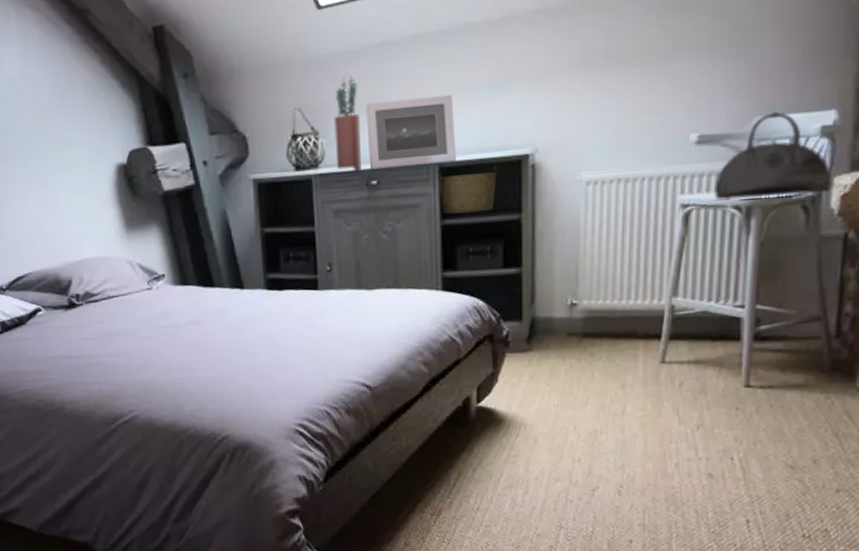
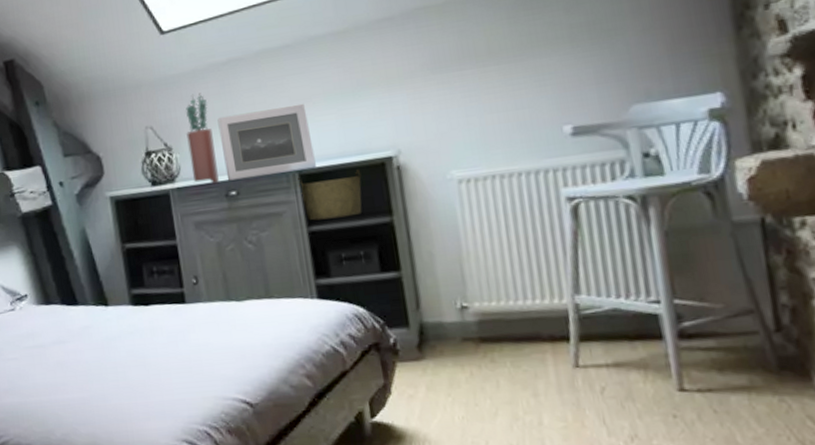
handbag: present [714,111,834,201] -> none [600,97,736,192]

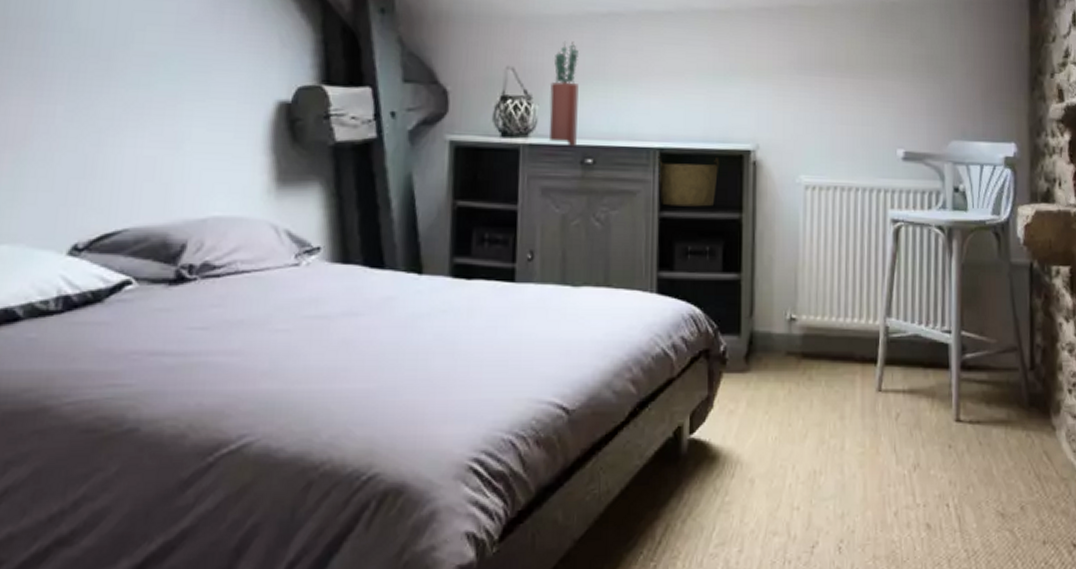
picture frame: present [217,103,316,182] -> none [585,73,678,150]

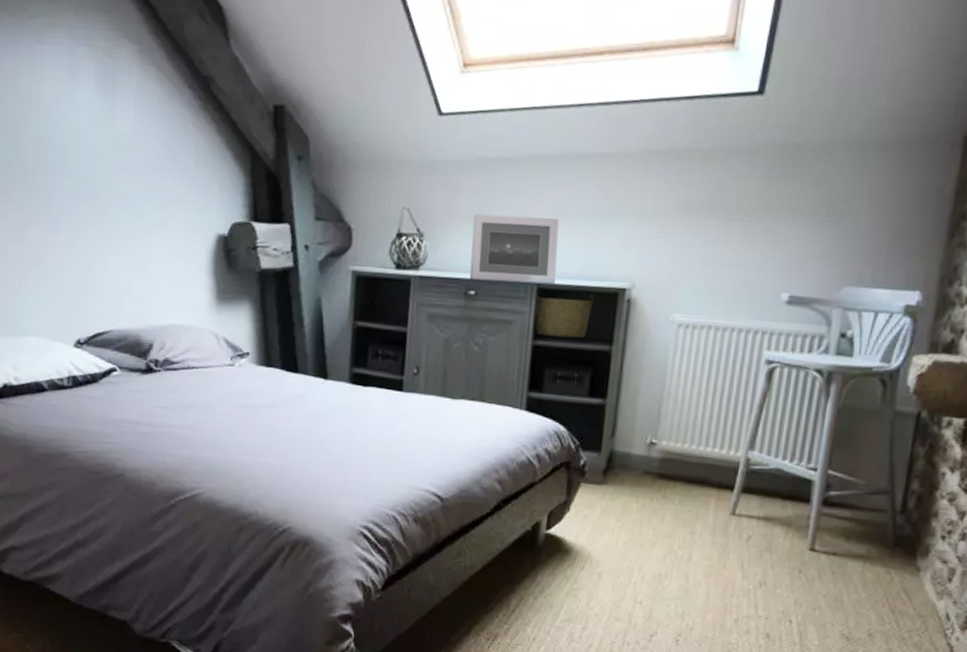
vase: present [548,41,579,149] -> none [436,184,468,281]
picture frame: none [585,73,678,150] -> present [469,213,559,286]

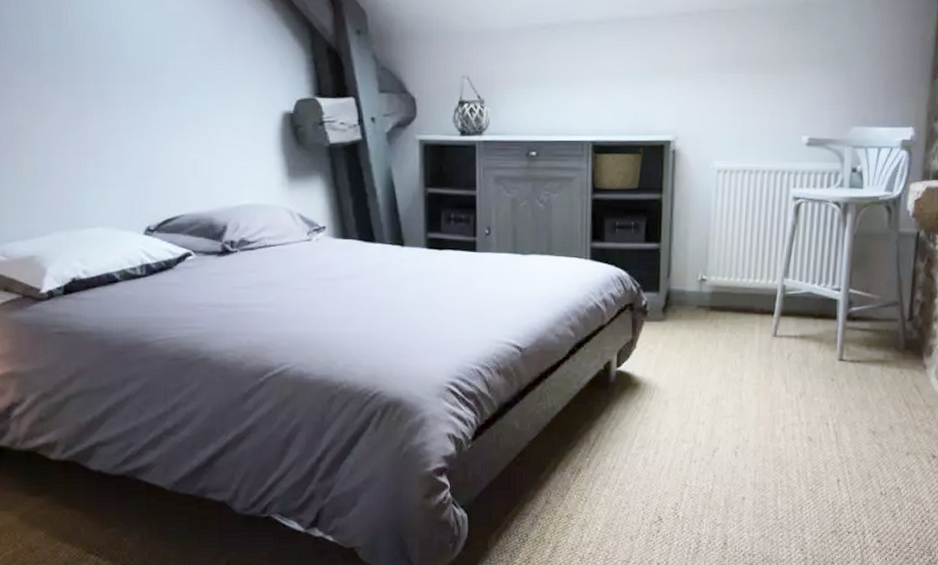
picture frame: present [469,213,559,286] -> none [529,78,608,143]

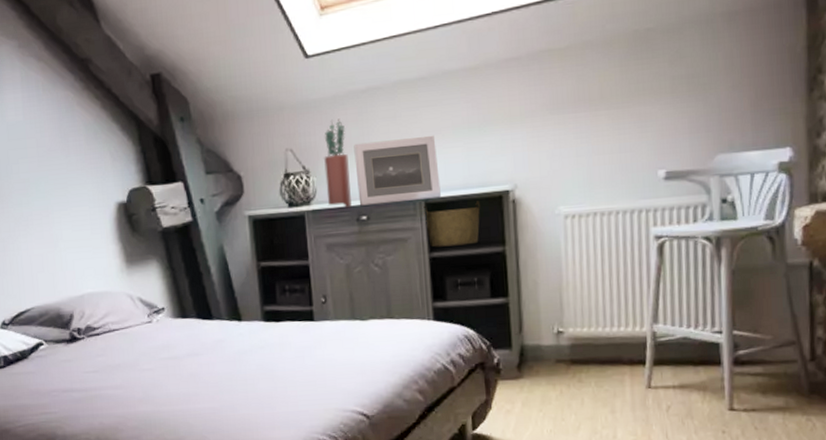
vase: none [499,51,523,144] -> present [324,118,352,210]
picture frame: none [529,78,608,143] -> present [354,135,441,207]

